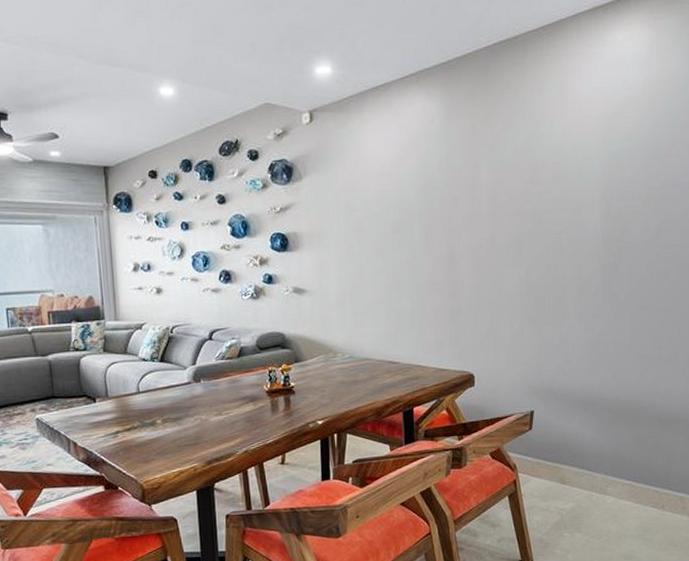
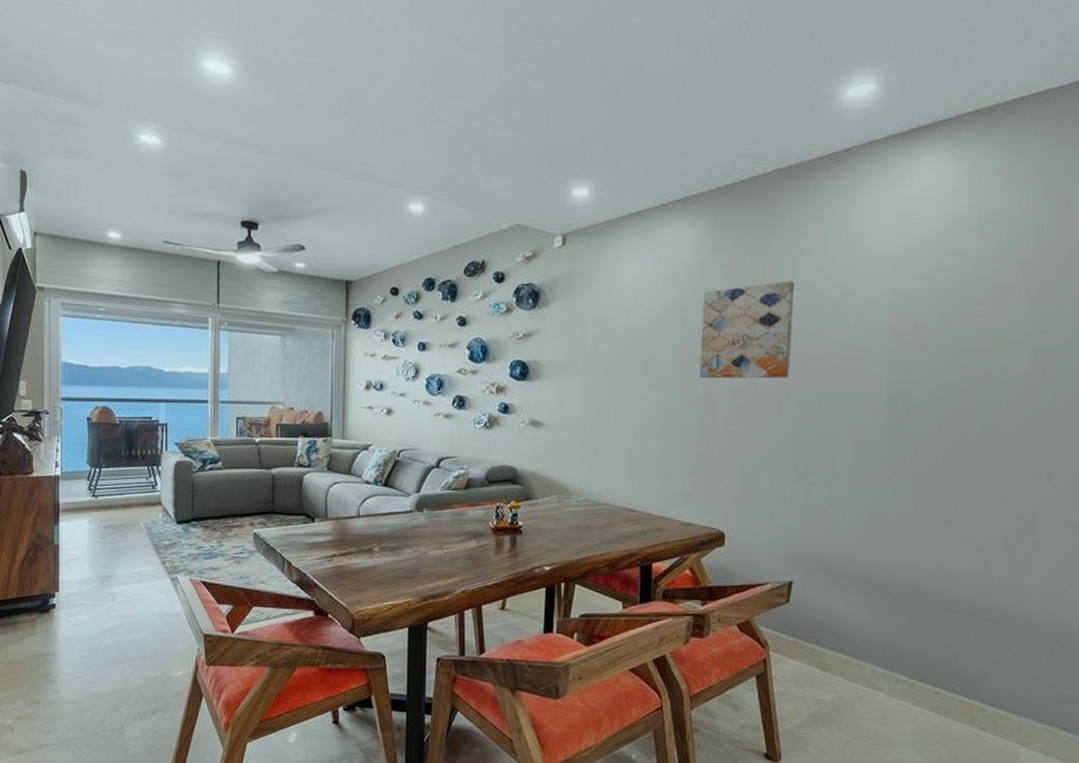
wall art: none [441,144,521,238] -> present [699,280,795,379]

